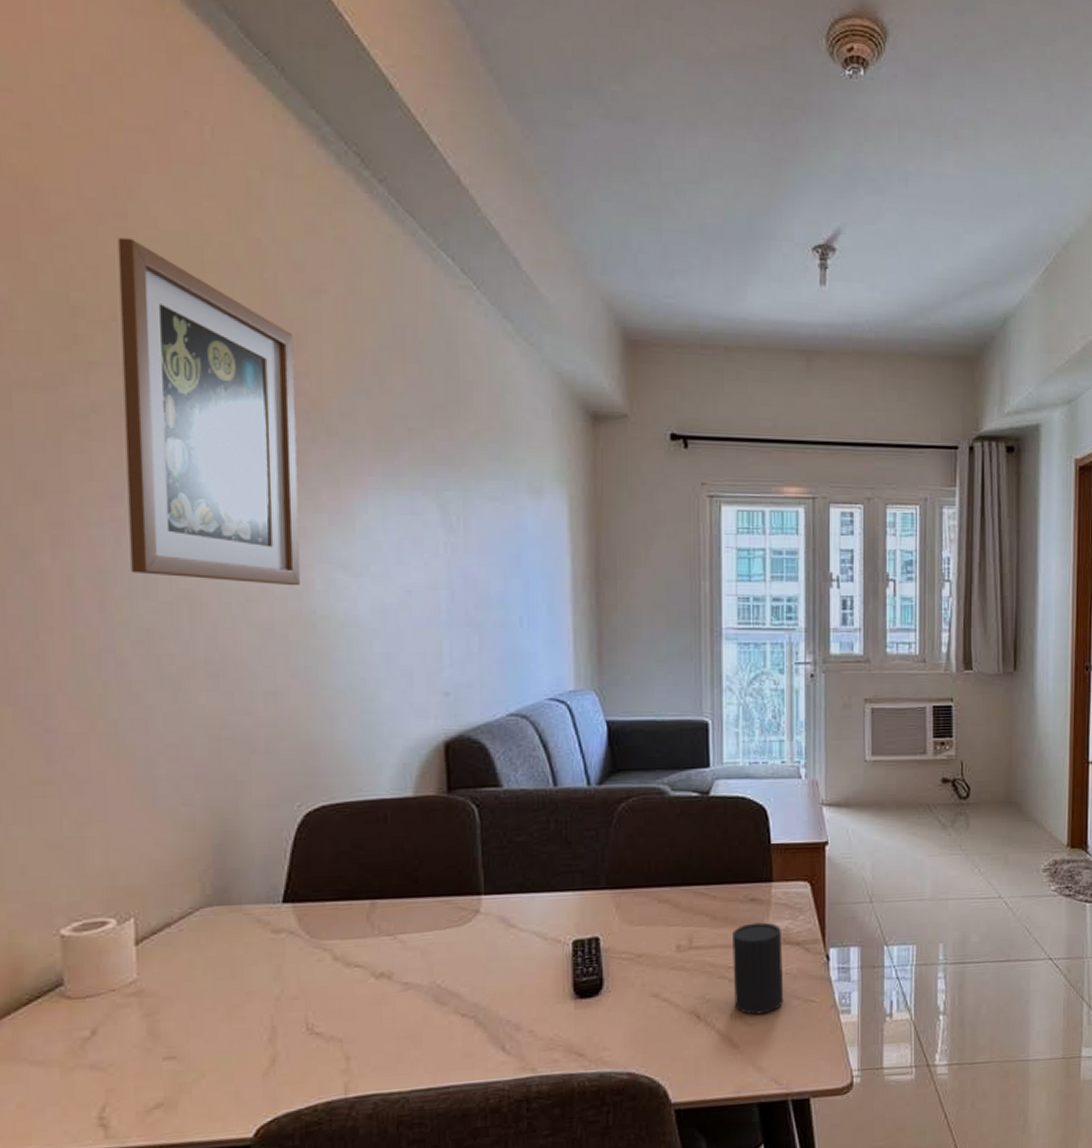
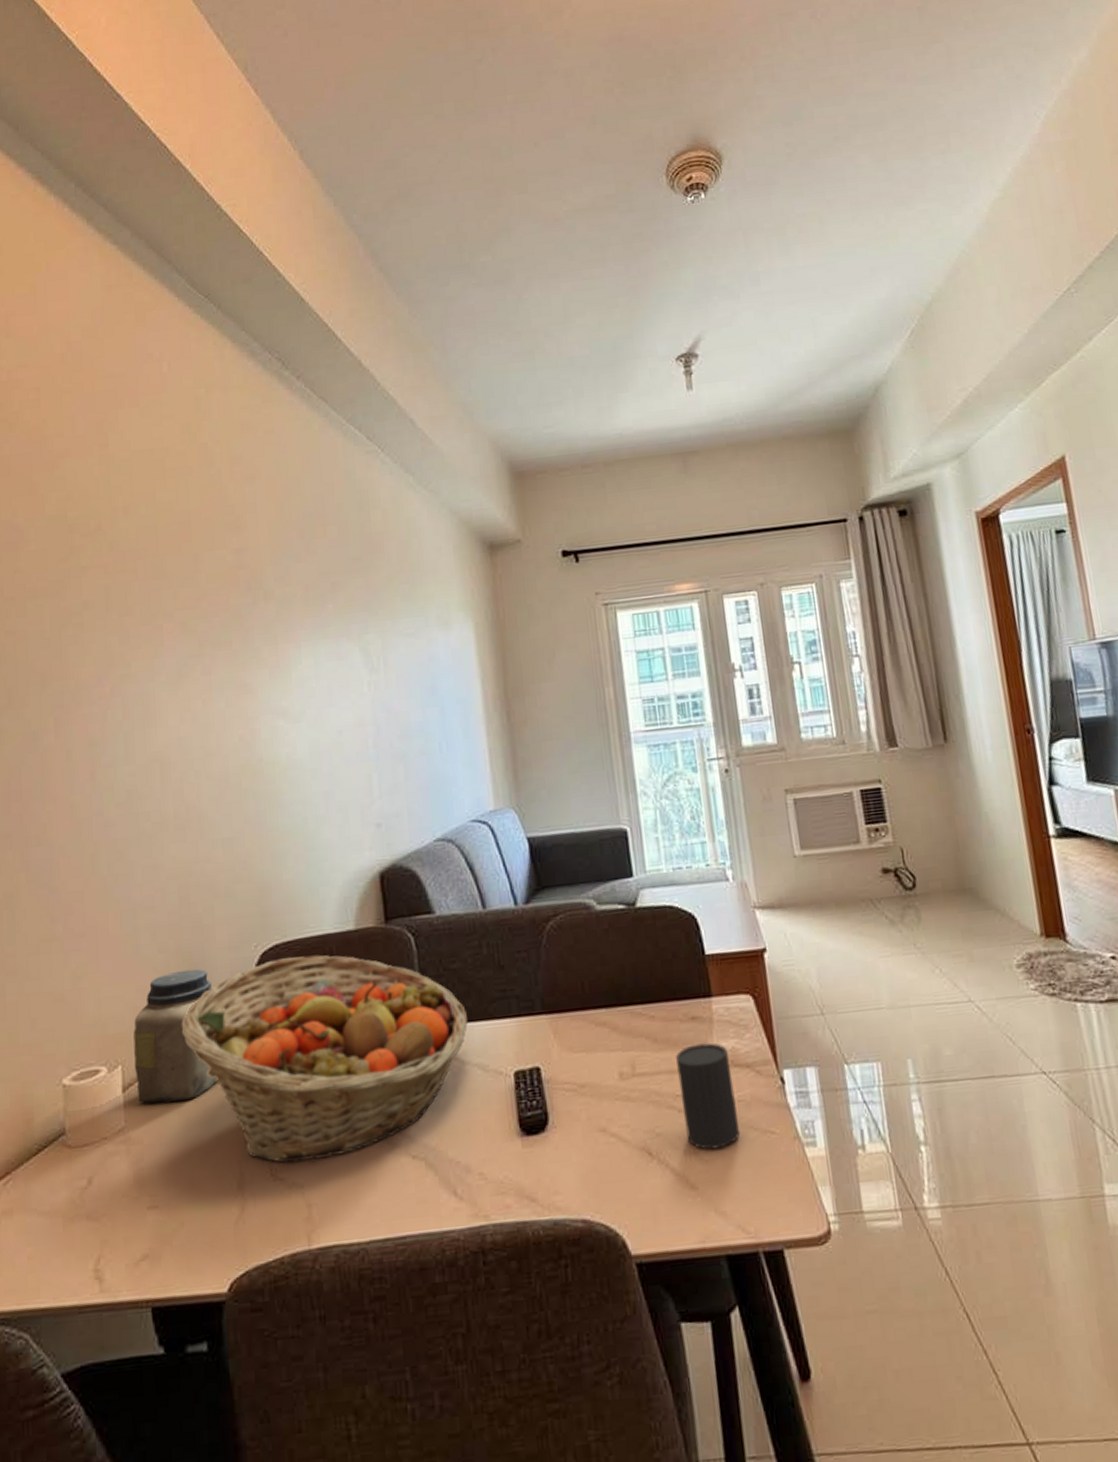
wall art: present [117,237,300,586] -> none [101,461,248,743]
jar: none [149,824,248,957] -> present [133,969,217,1103]
fruit basket: none [209,819,530,1019] -> present [182,955,469,1164]

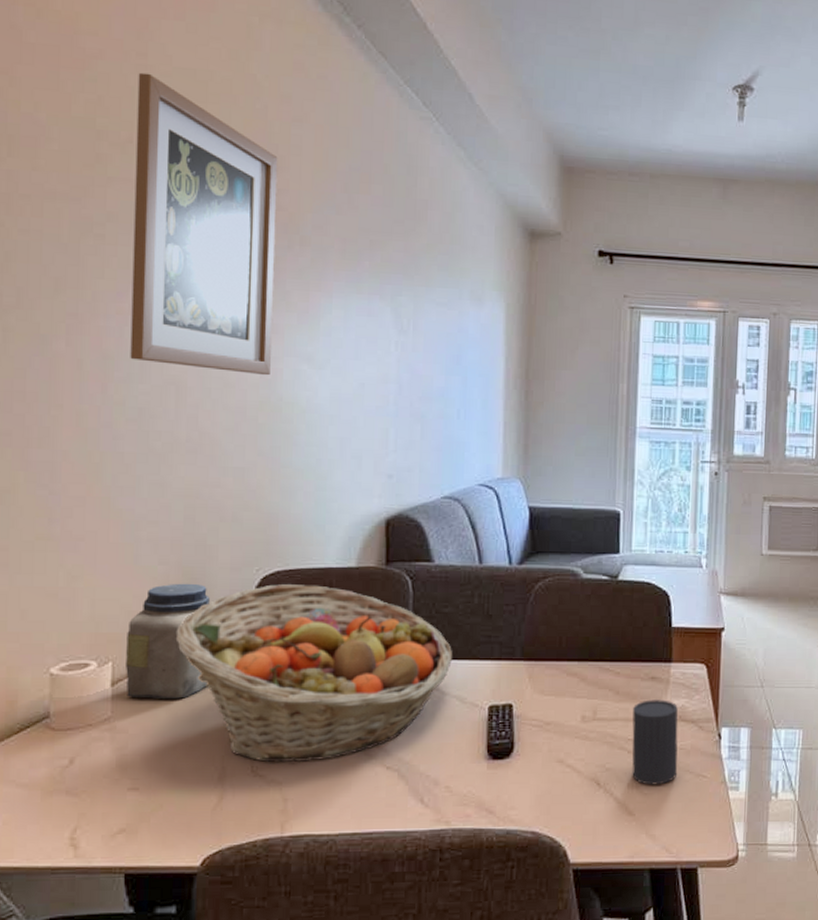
wall art: none [101,461,248,743] -> present [130,72,278,376]

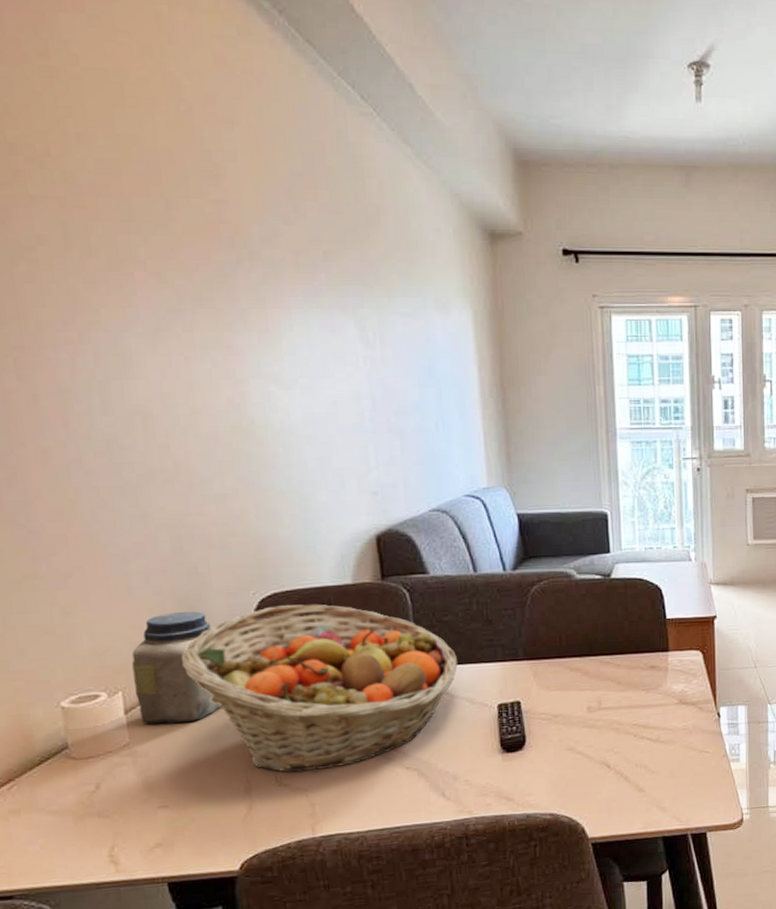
wall art: present [130,72,278,376] -> none [43,75,238,400]
cup: present [632,700,678,785] -> none [635,686,682,764]

